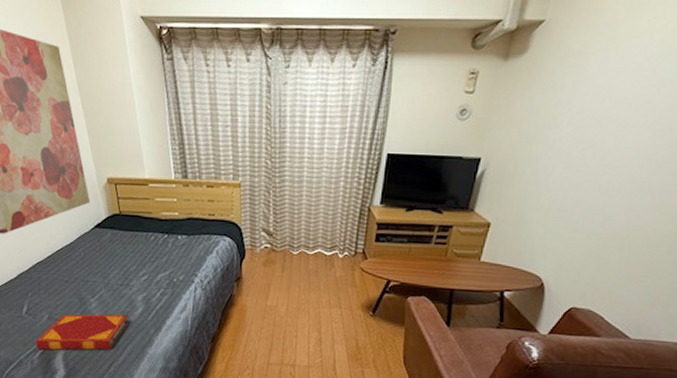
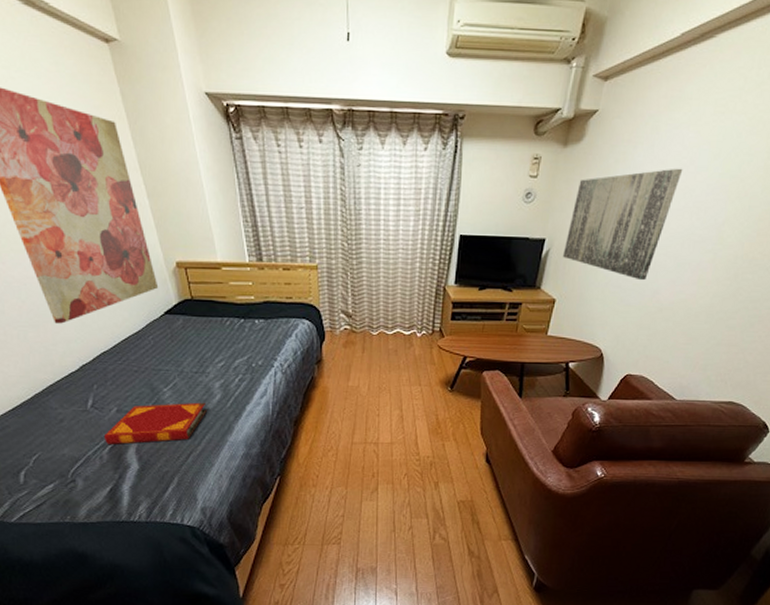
wall art: none [500,81,645,205] -> present [563,168,683,281]

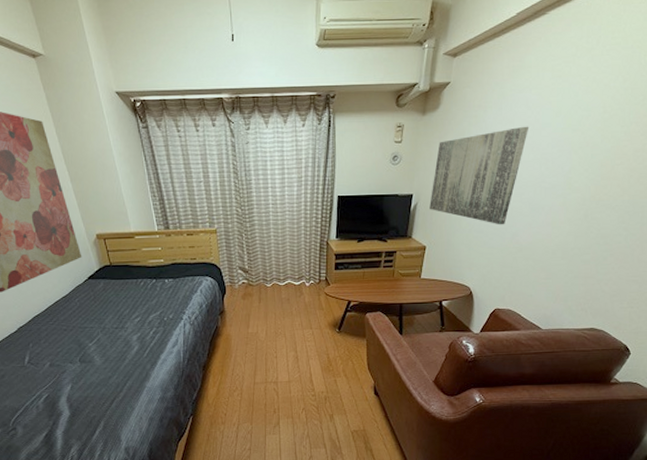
hardback book: present [105,402,207,444] -> none [40,354,127,395]

